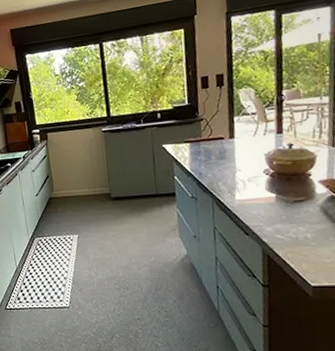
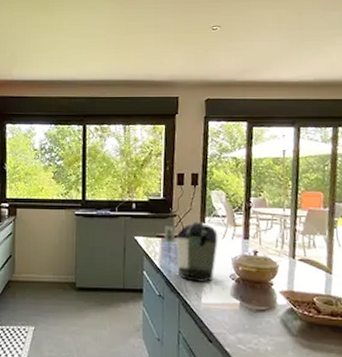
coffee maker: none [192,122,250,181] -> present [164,222,218,282]

